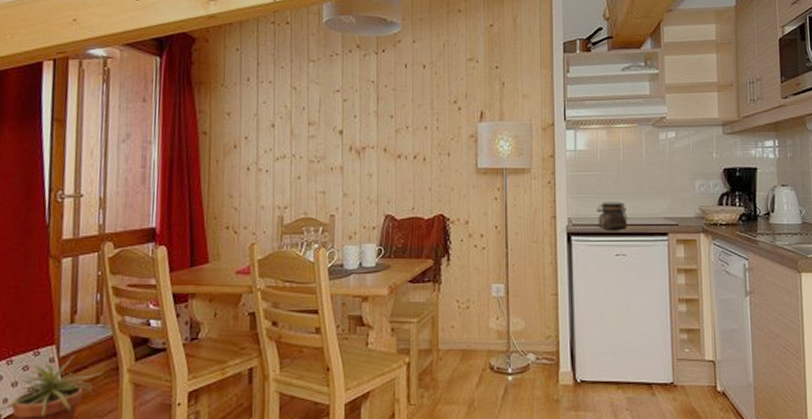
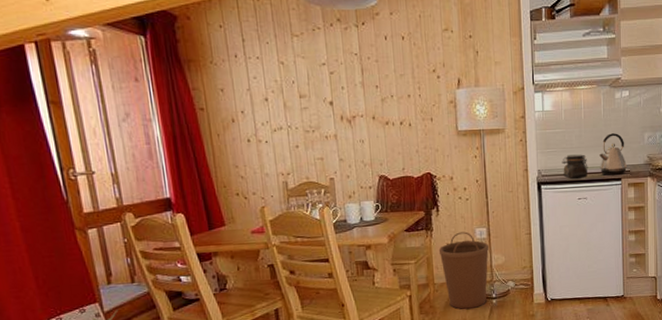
basket: none [446,287,506,386] -> present [438,231,489,309]
kettle: none [641,179,676,230] -> present [599,133,628,176]

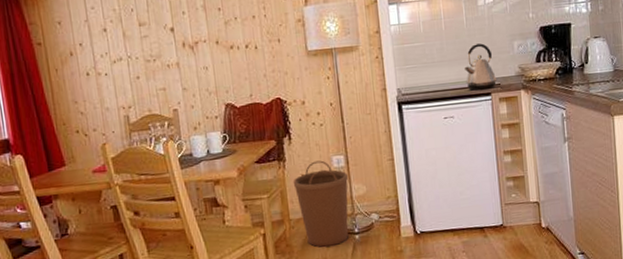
jar: present [562,154,588,180] -> none [423,68,453,98]

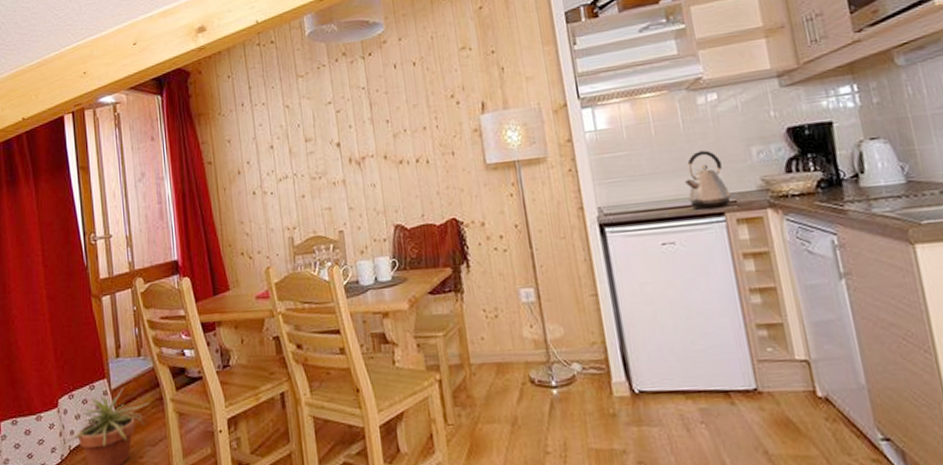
basket: present [293,160,349,247] -> none [473,293,544,402]

